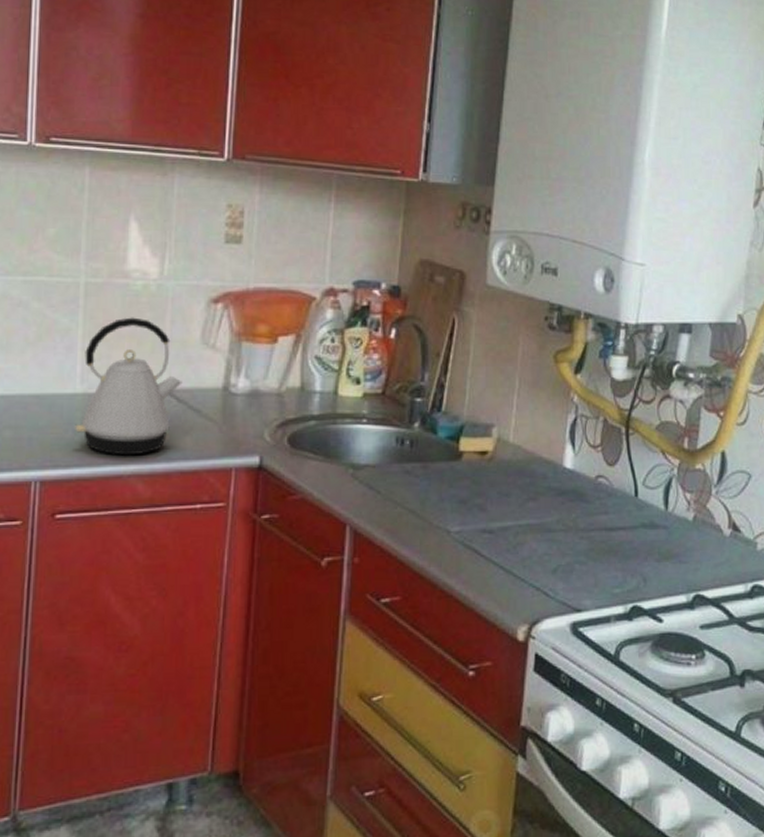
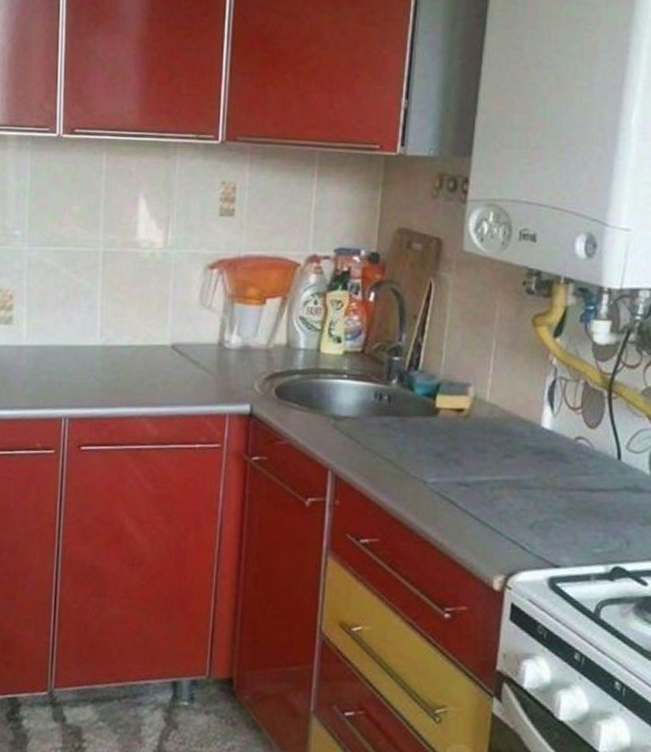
kettle: present [73,317,183,456] -> none [94,281,184,400]

